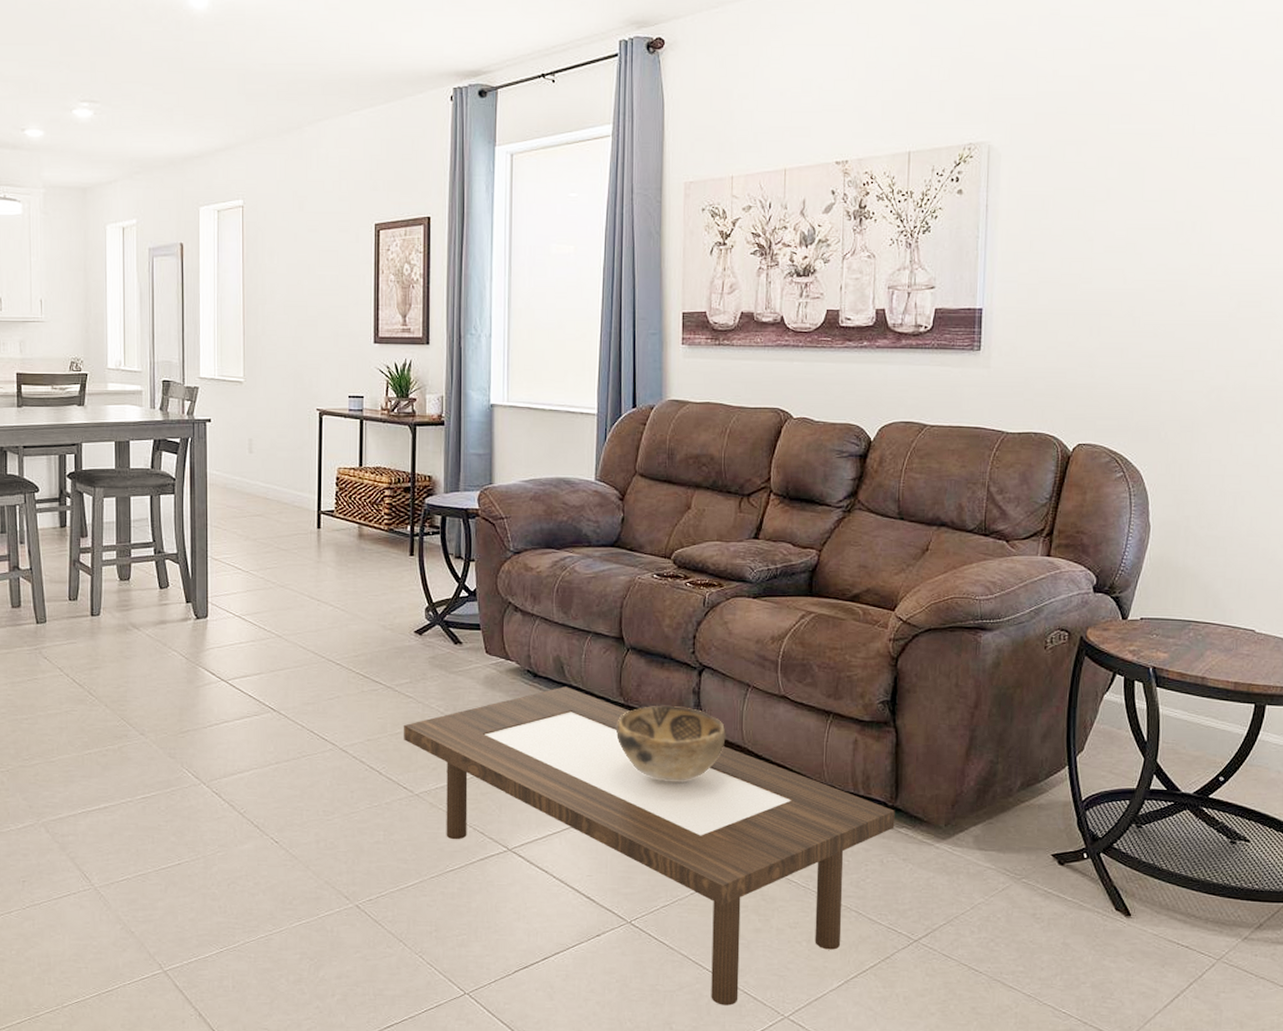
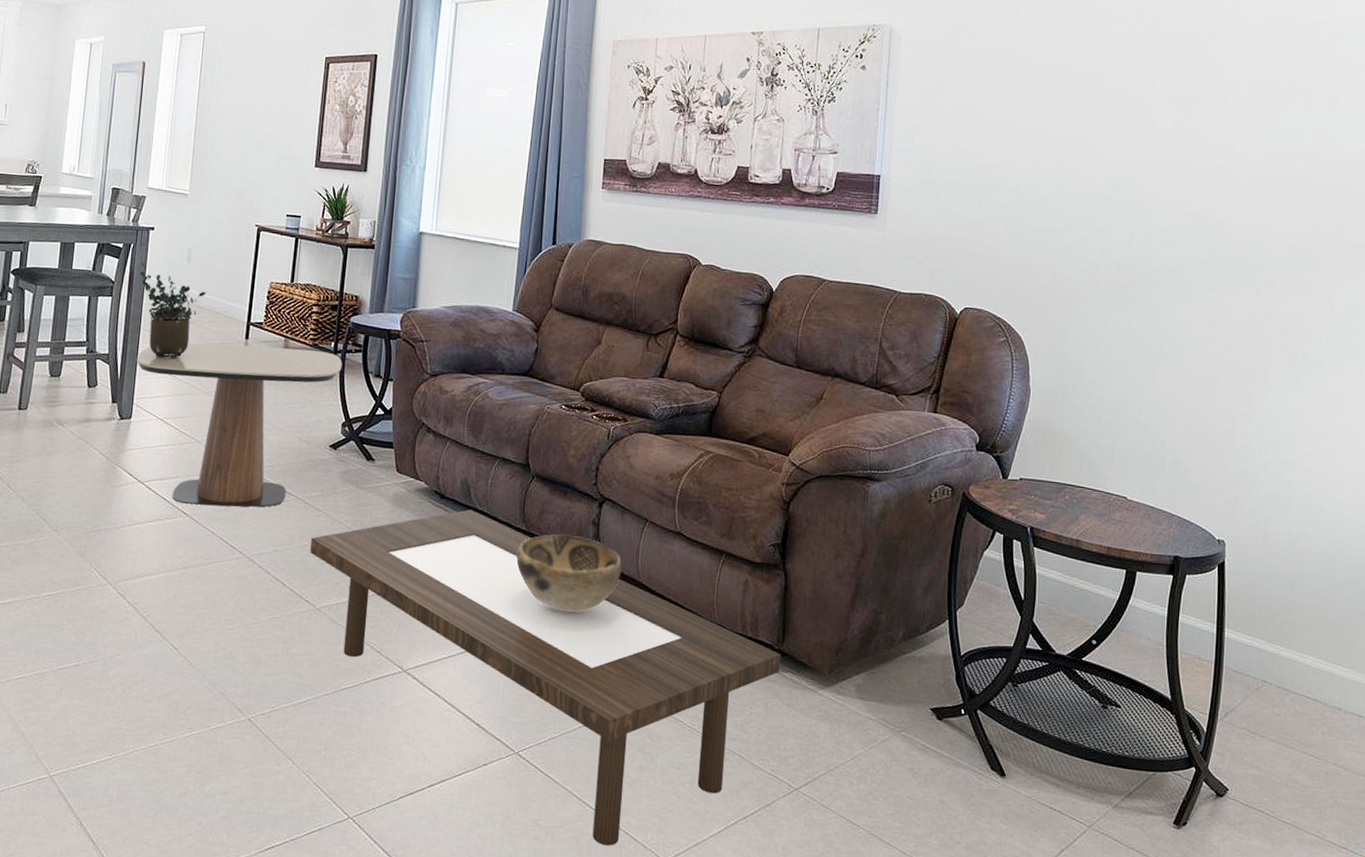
potted plant: none [201,455,272,553] -> present [140,261,206,358]
side table: none [206,534,420,700] -> present [136,342,342,507]

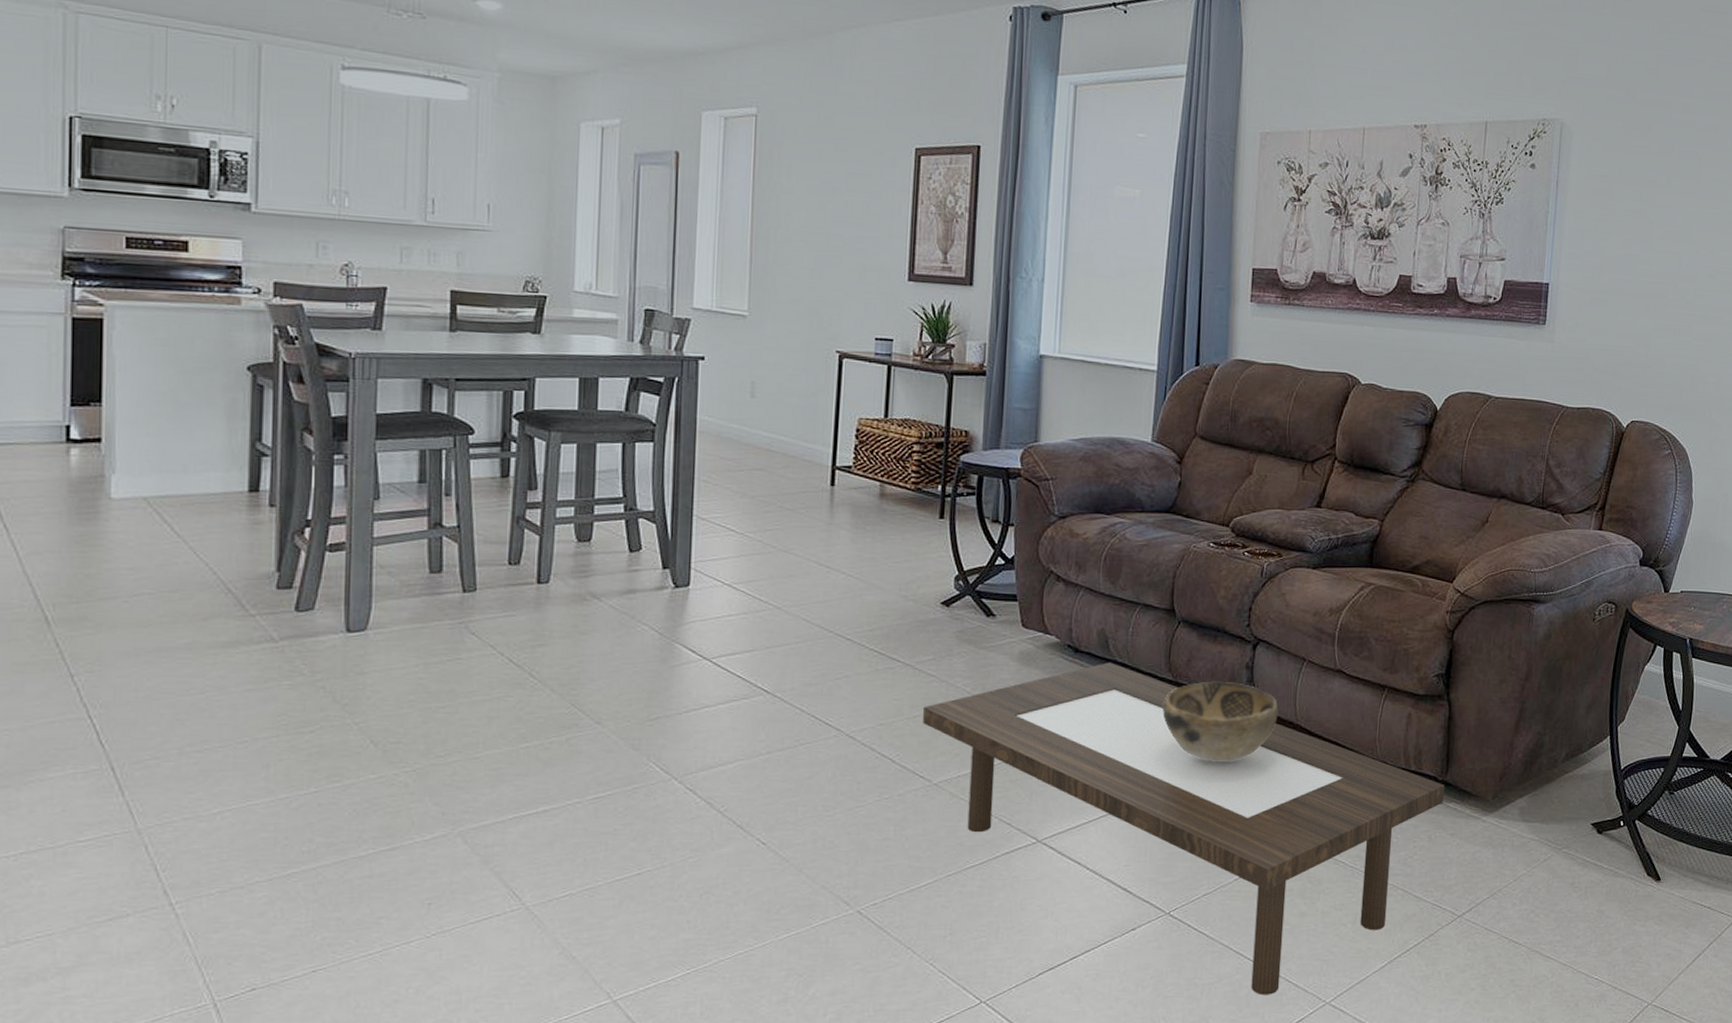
side table: present [136,342,342,507] -> none [691,492,952,680]
potted plant: present [140,261,206,358] -> none [689,398,777,513]

